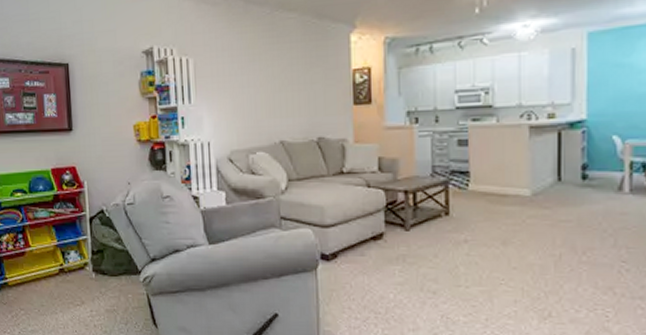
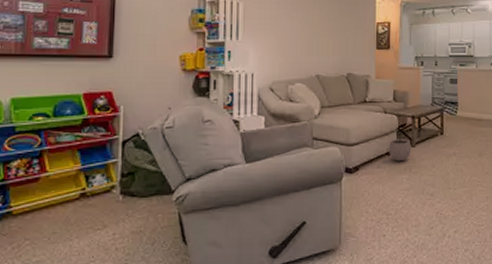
plant pot: none [375,212,405,249] -> present [389,133,412,162]

